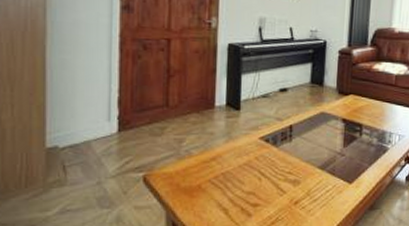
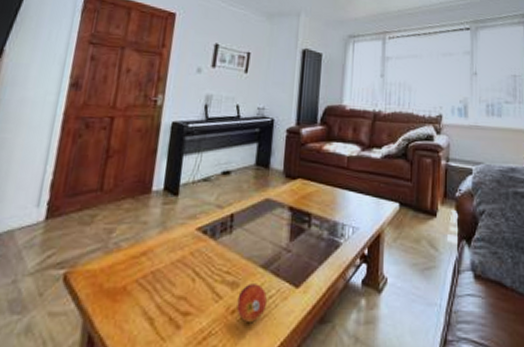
fruit: none [299,181,325,211] -> present [236,284,268,324]

